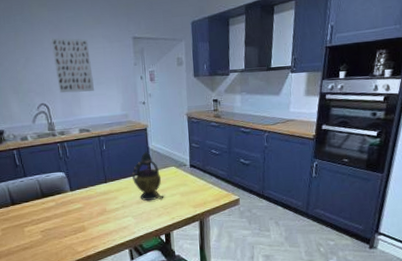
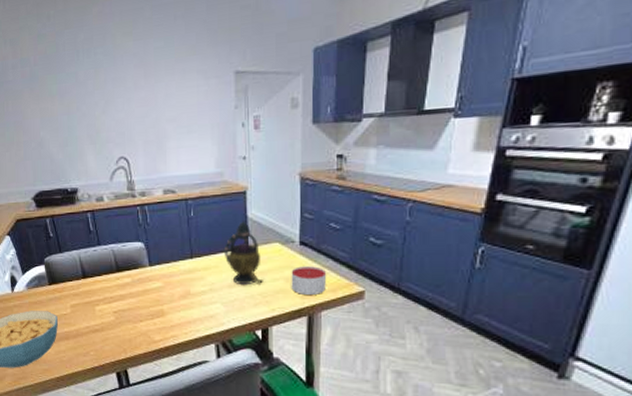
wall art: present [51,37,95,93] -> none [135,74,185,144]
candle: none [185,183,212,205] -> present [291,266,327,295]

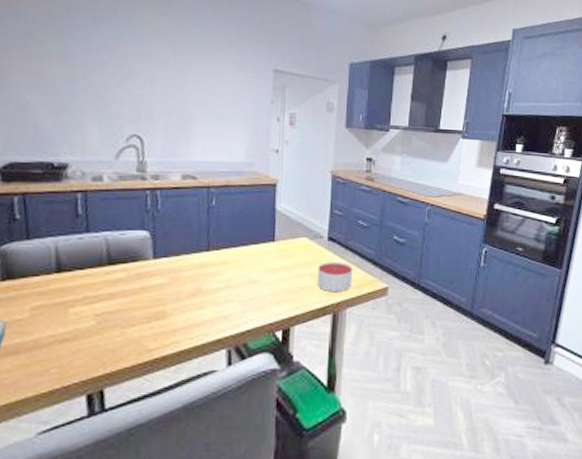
teapot: present [225,221,265,286] -> none [247,213,290,282]

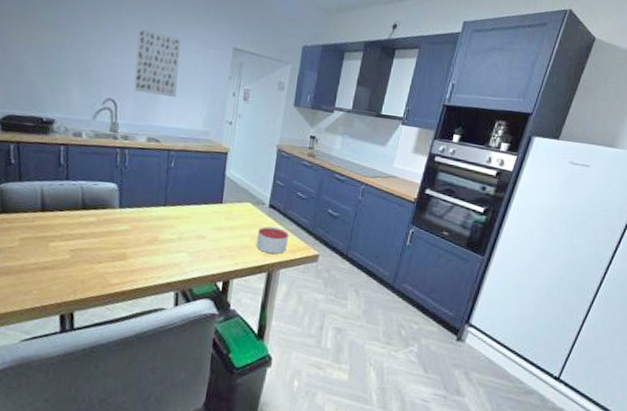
wall art: none [162,54,214,129] -> present [134,28,181,98]

